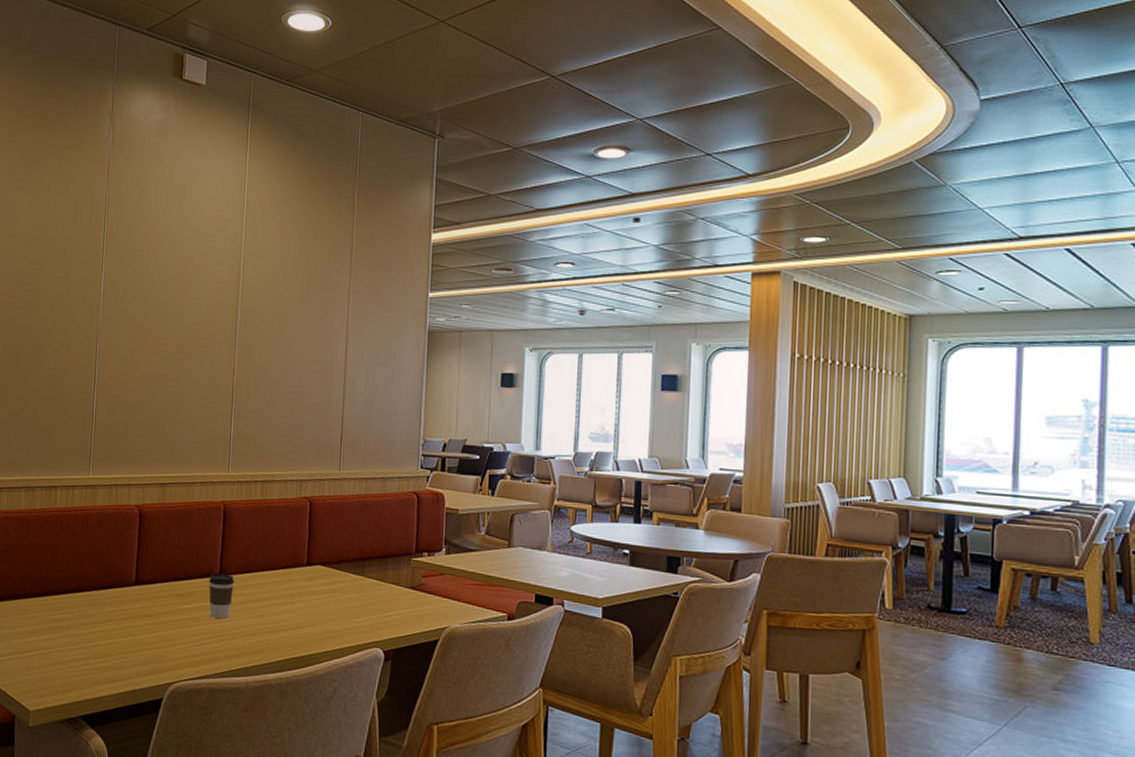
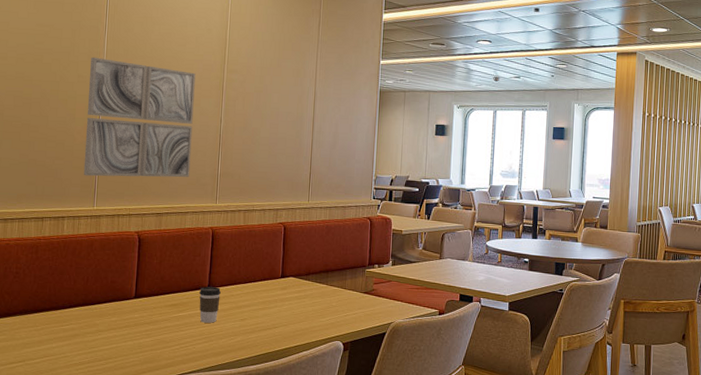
wall art: none [78,298,204,441] -> present [83,57,196,178]

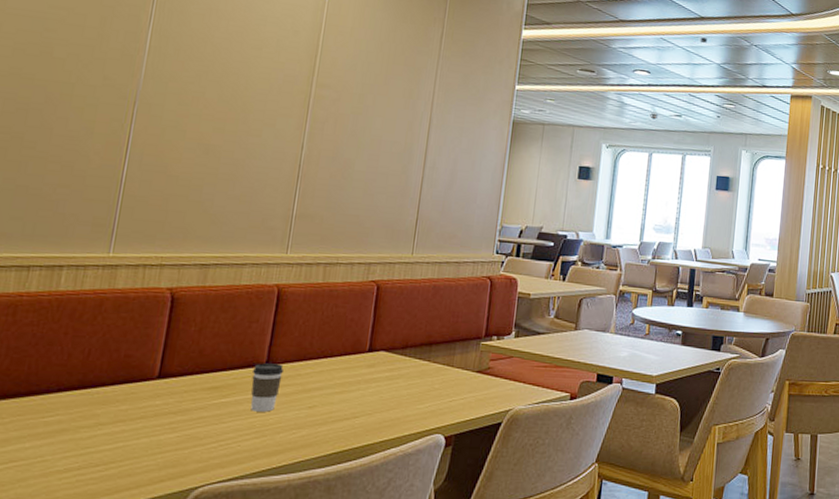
wall art: present [83,57,196,178] -> none [98,54,273,218]

